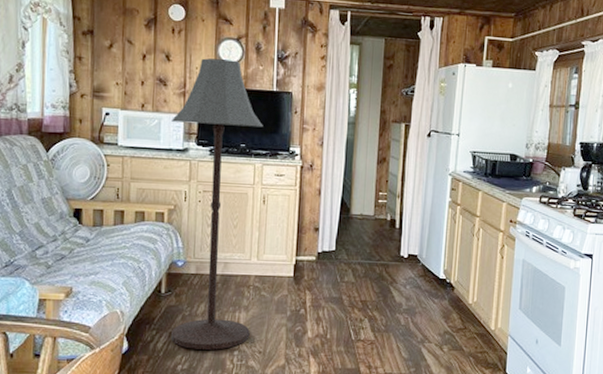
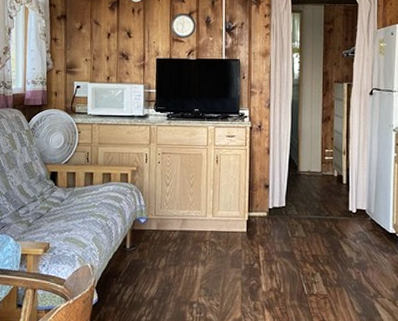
floor lamp: present [171,58,263,350] -> none [133,33,214,303]

